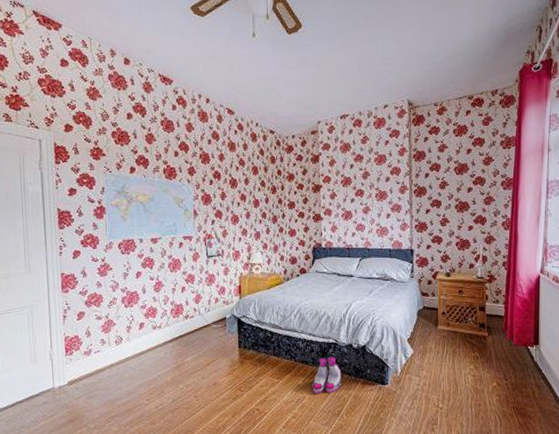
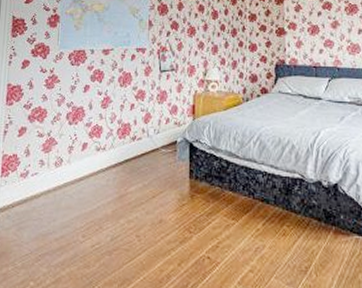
boots: present [312,356,342,394] -> none [274,195,310,243]

